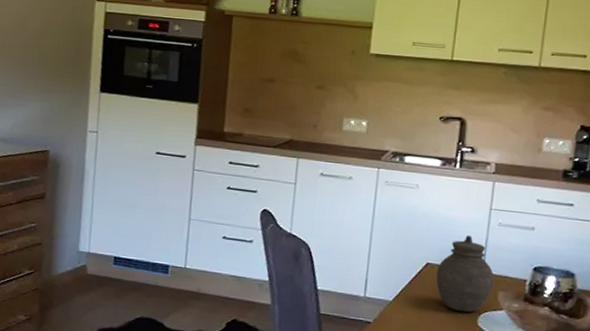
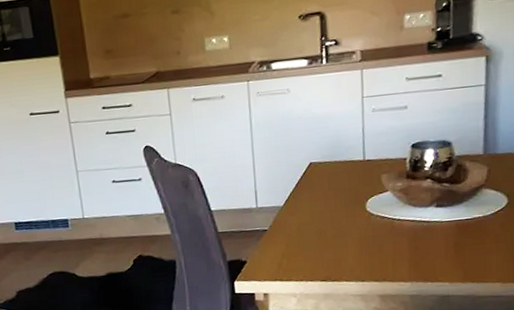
jar: present [436,234,495,313] -> none [320,127,376,202]

